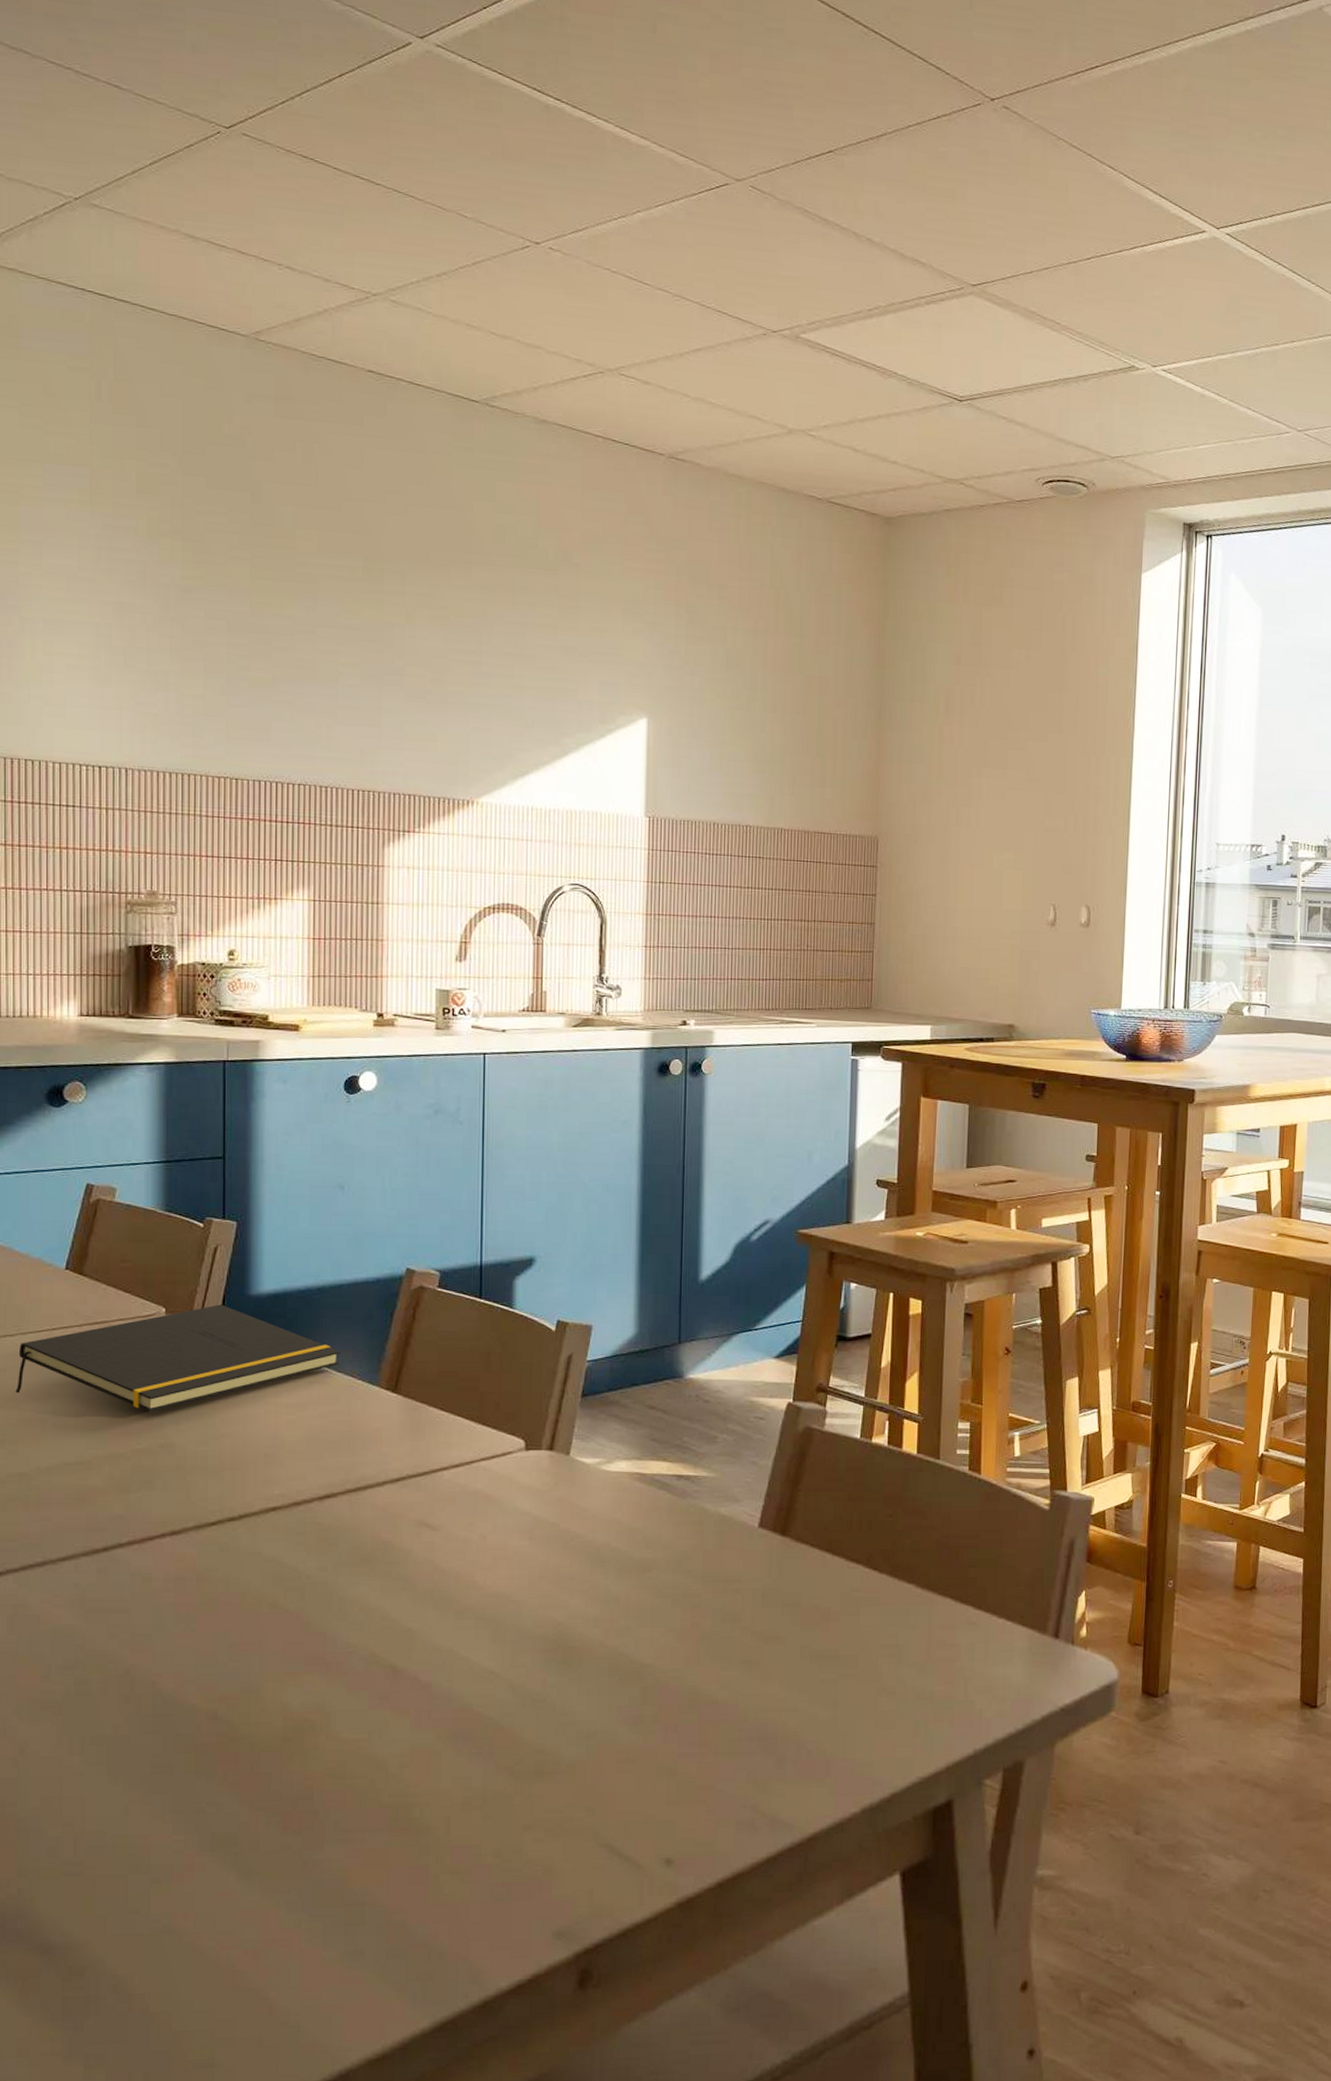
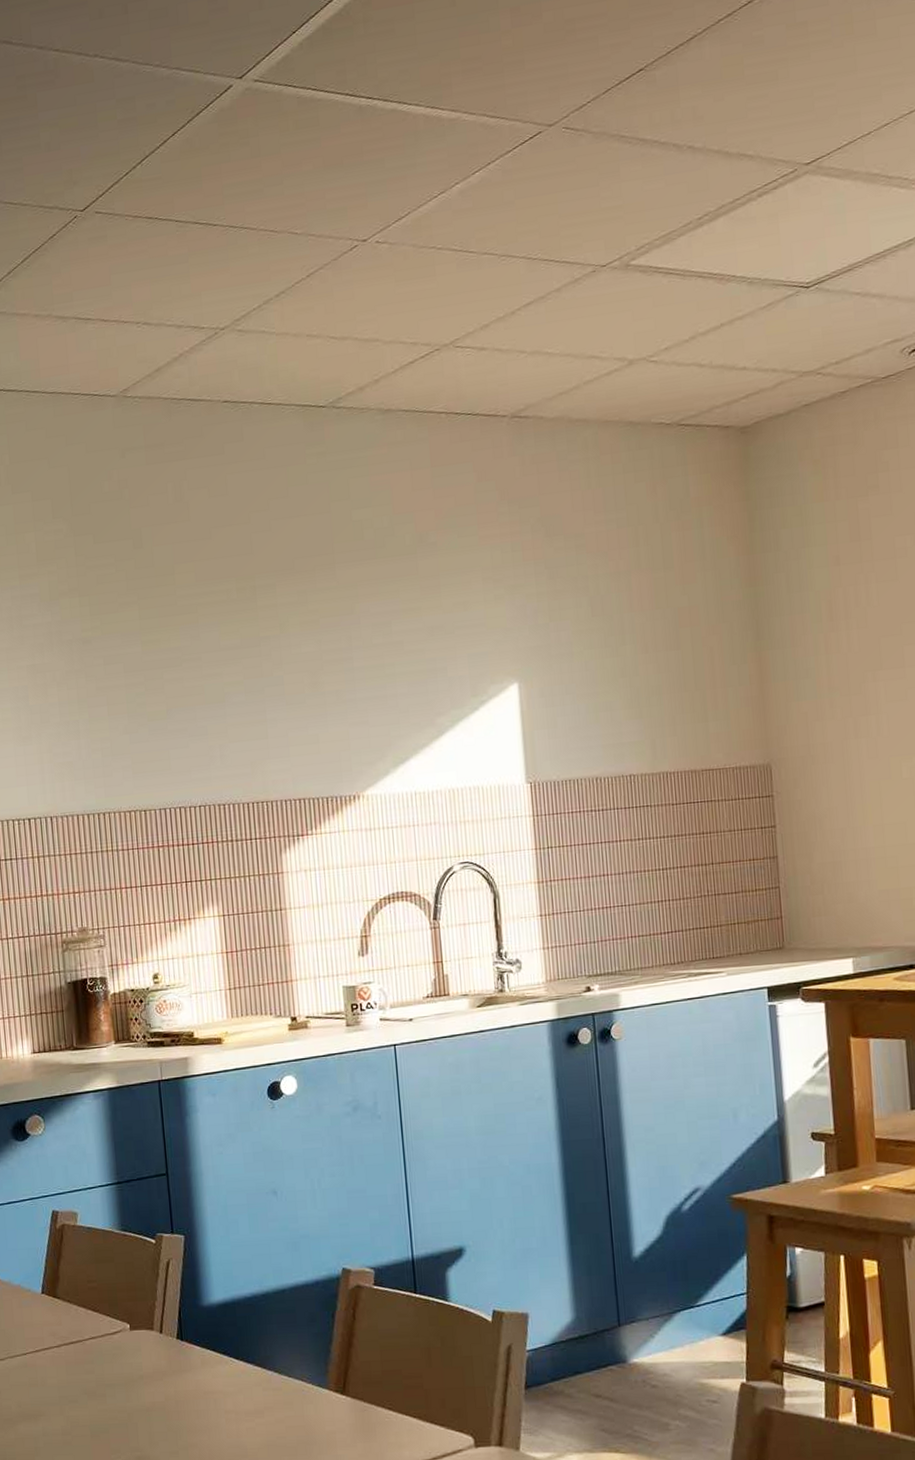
notepad: present [15,1304,341,1412] -> none [10,1317,290,1426]

